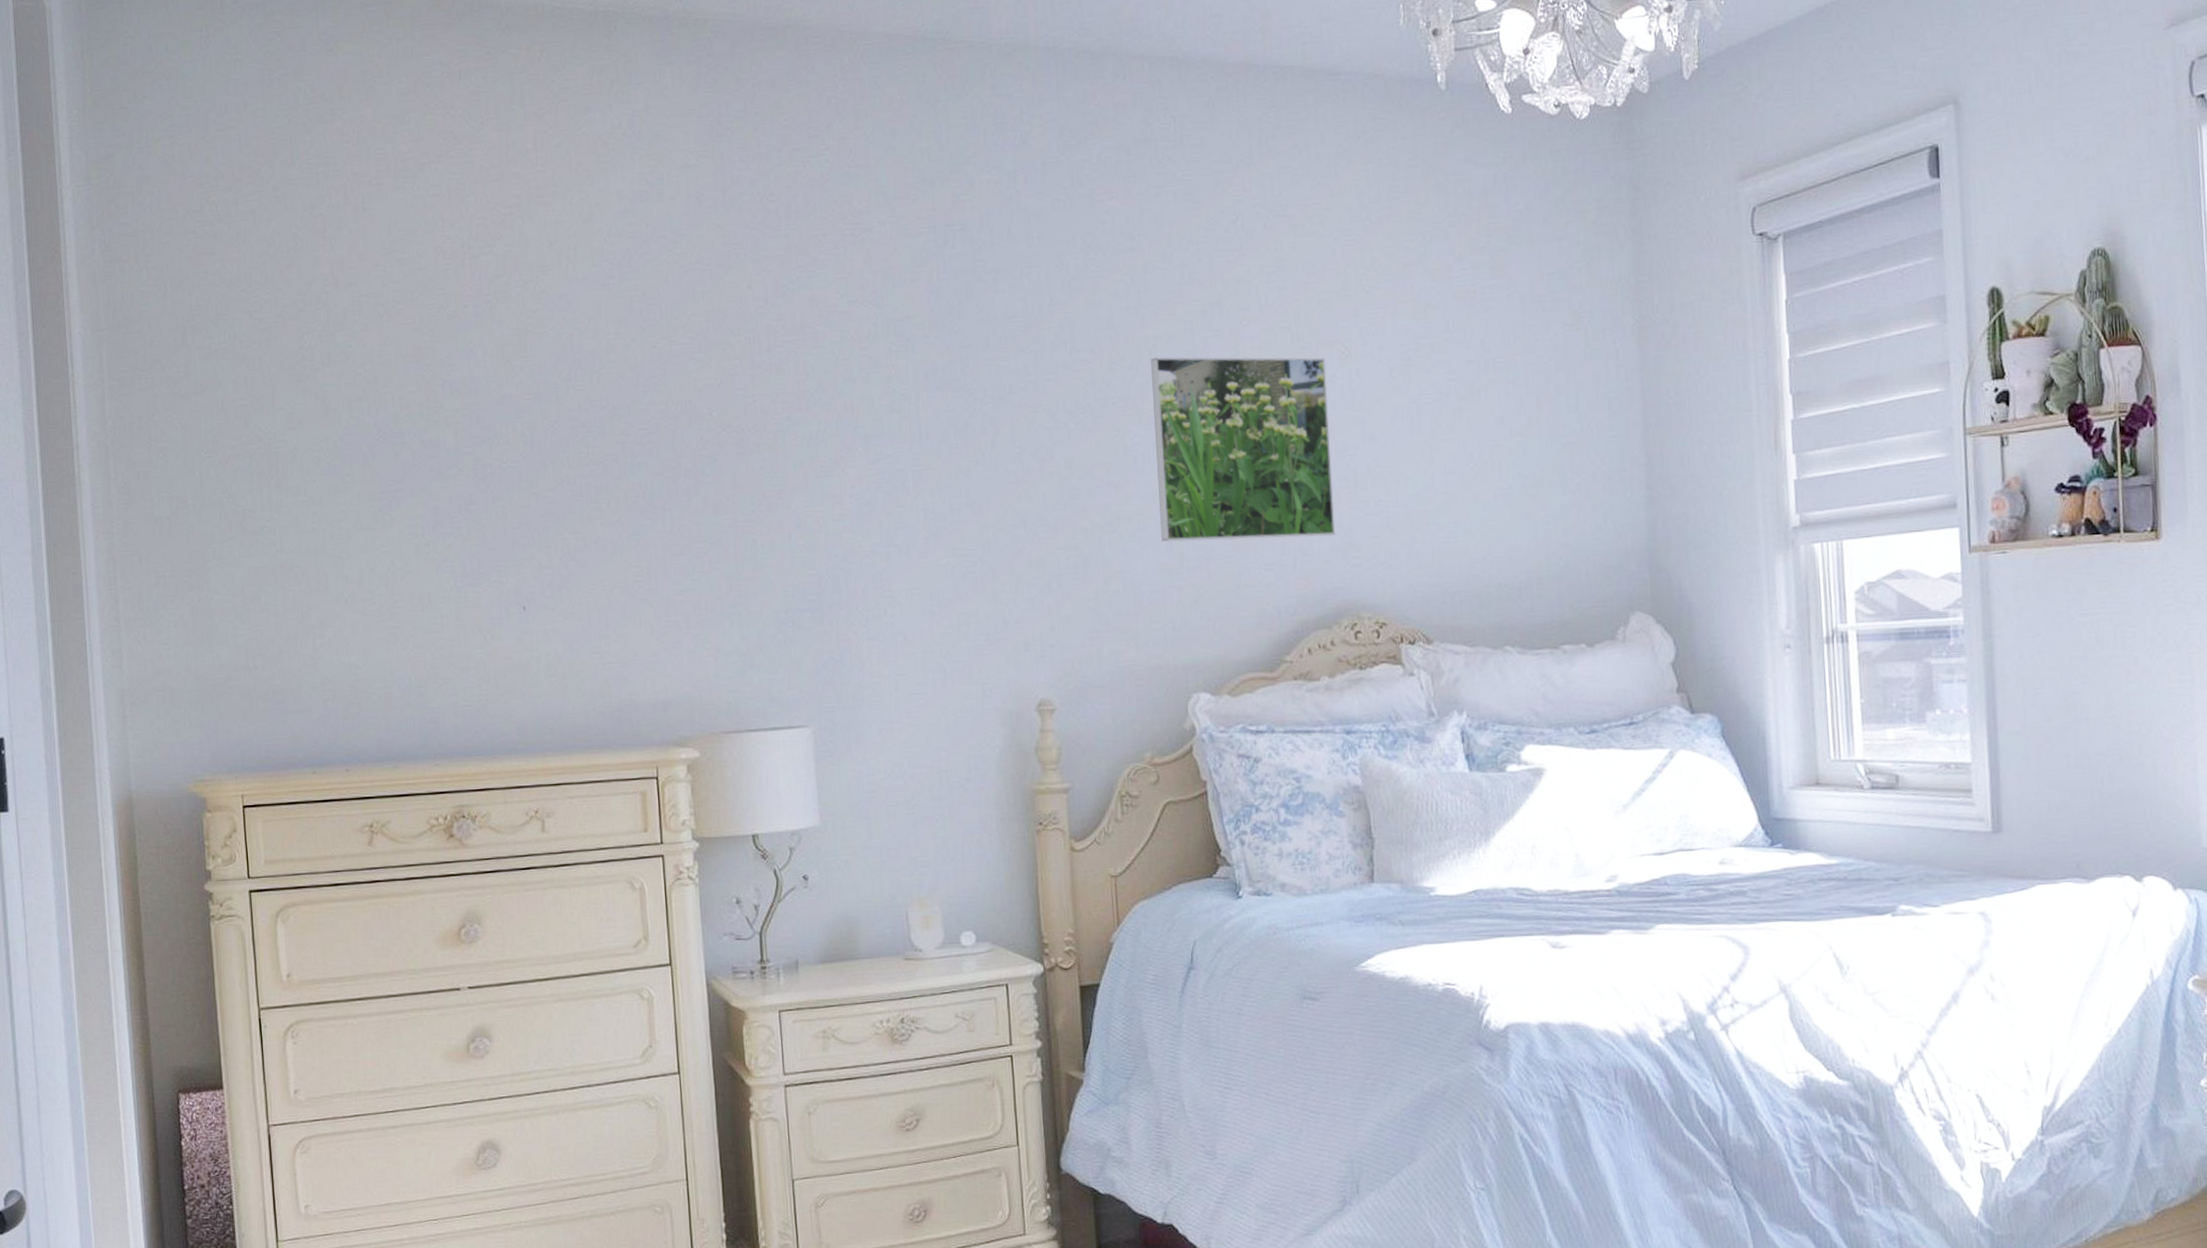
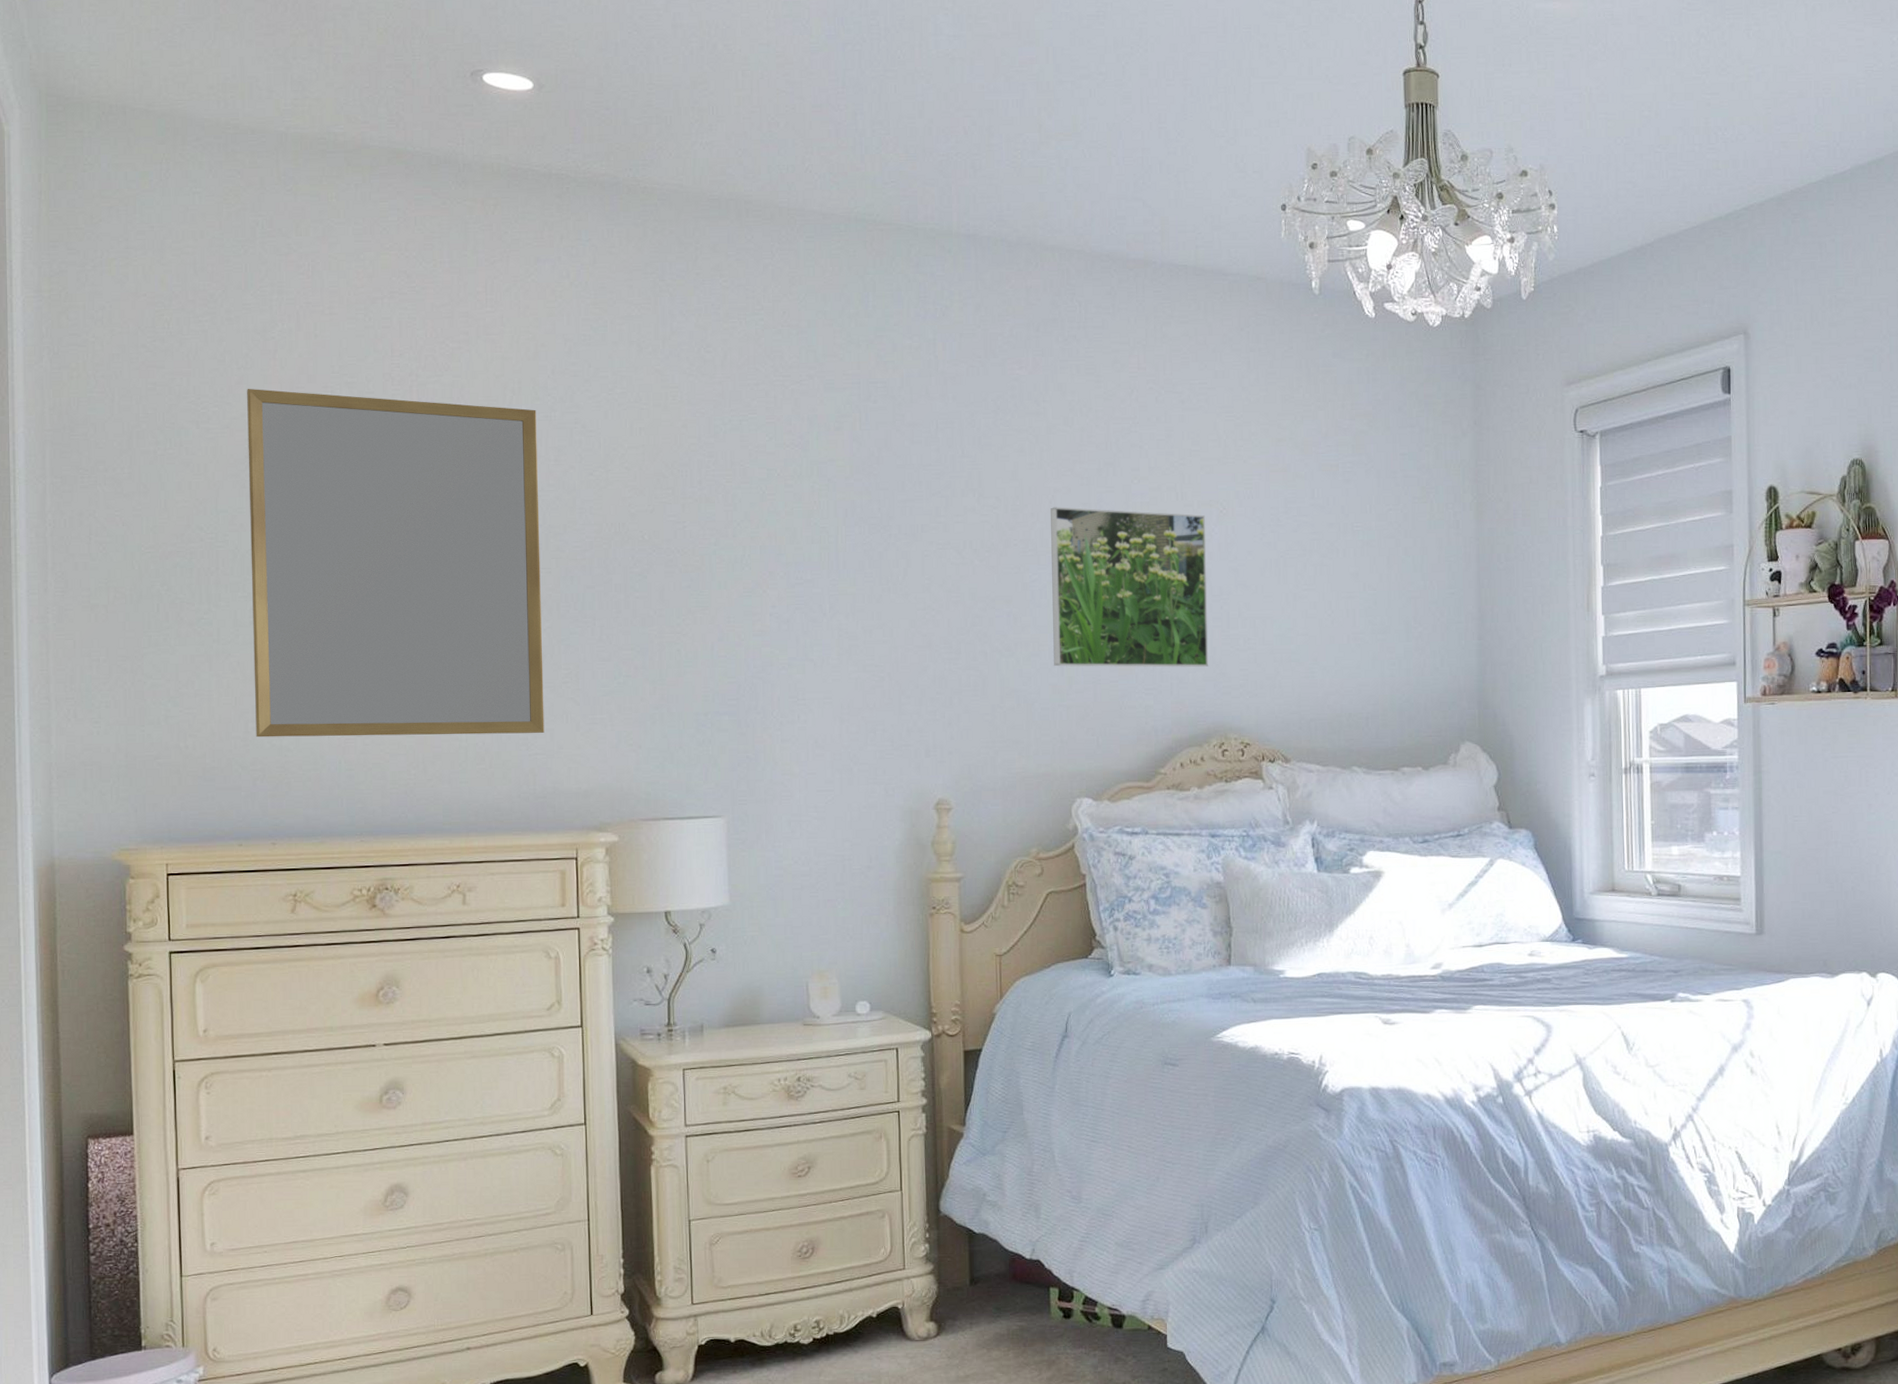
home mirror: none [298,271,618,655] -> present [247,388,544,738]

